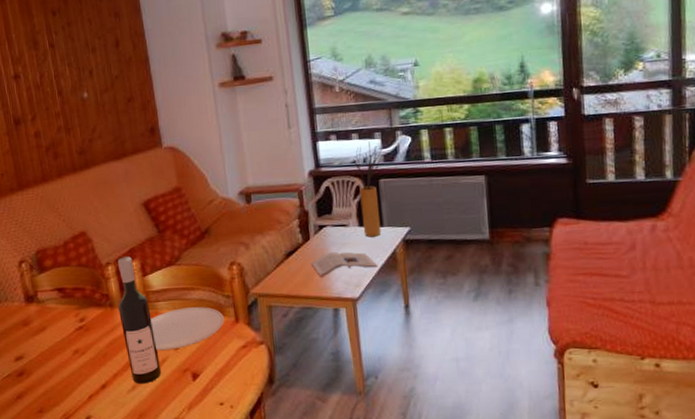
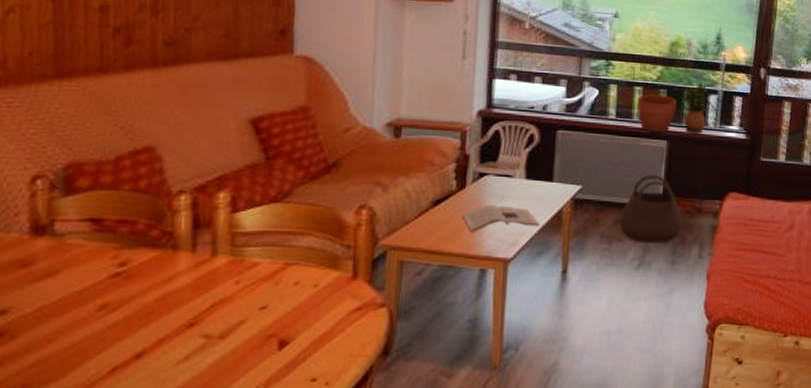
bottle: present [118,256,162,384] -> none [184,185,235,353]
plate: present [150,307,224,351] -> none [231,257,338,310]
vase: present [353,141,384,237] -> none [530,87,567,192]
flowerpot: none [450,131,490,170] -> present [637,93,678,133]
basket: none [450,209,514,275] -> present [619,175,683,242]
potted plant: none [493,114,522,165] -> present [682,82,708,134]

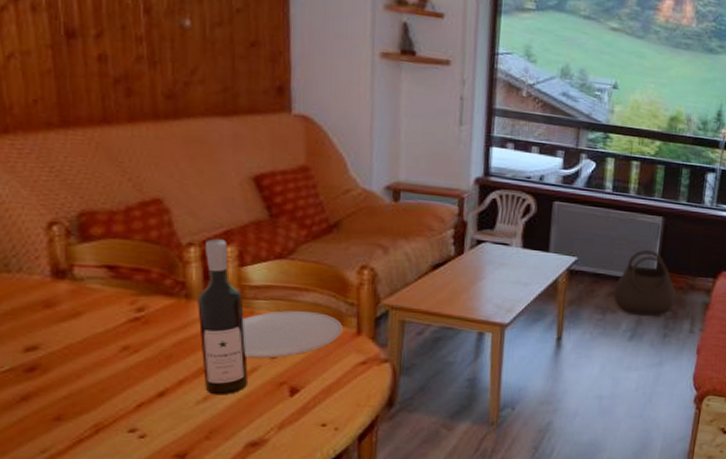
bottle: none [184,185,235,353] -> present [198,239,249,395]
plate: none [231,257,338,310] -> present [242,310,342,359]
magazine: present [462,204,540,232] -> none [460,270,536,297]
flowerpot: present [637,93,678,133] -> none [634,169,675,208]
potted plant: present [682,82,708,134] -> none [679,160,706,212]

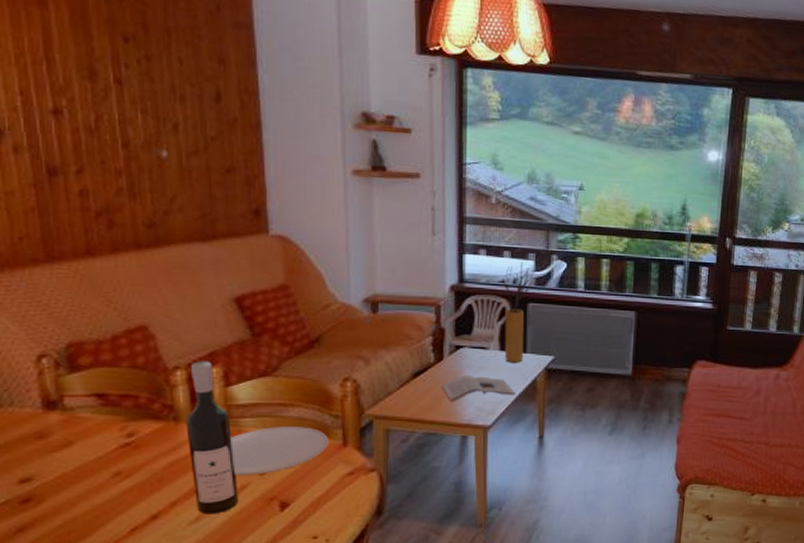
magazine: none [460,270,536,297] -> present [441,375,516,402]
vase: none [526,158,564,262] -> present [502,261,536,363]
basket: present [613,250,676,316] -> none [591,345,653,409]

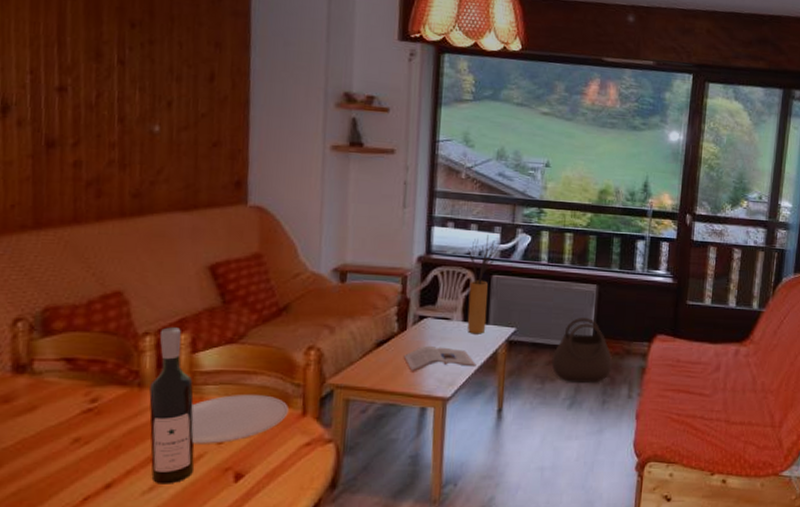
basket: none [591,345,653,409] -> present [551,318,613,383]

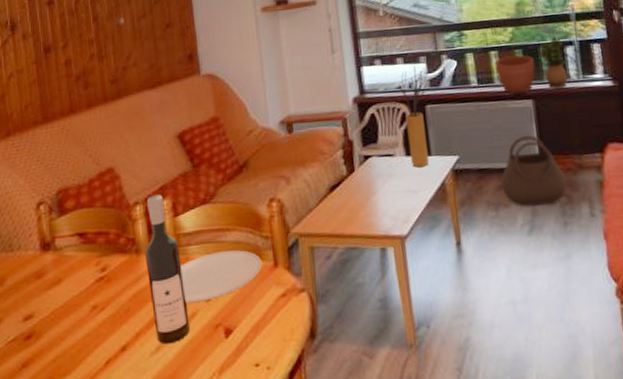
magazine: present [403,345,476,372] -> none [356,184,427,213]
flowerpot: none [568,239,607,277] -> present [495,54,536,94]
potted plant: none [611,229,636,278] -> present [538,36,568,89]

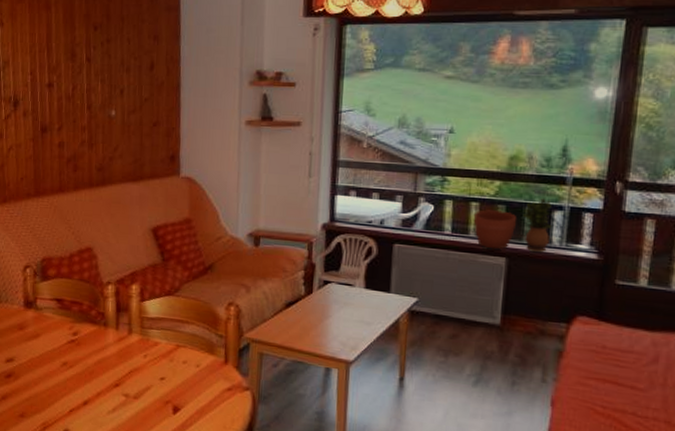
bottle: present [145,194,191,344] -> none [111,278,144,408]
plate: present [180,250,262,303] -> none [141,339,214,380]
vase: present [398,66,430,168] -> none [369,203,403,302]
basket: present [500,135,567,206] -> none [455,292,524,362]

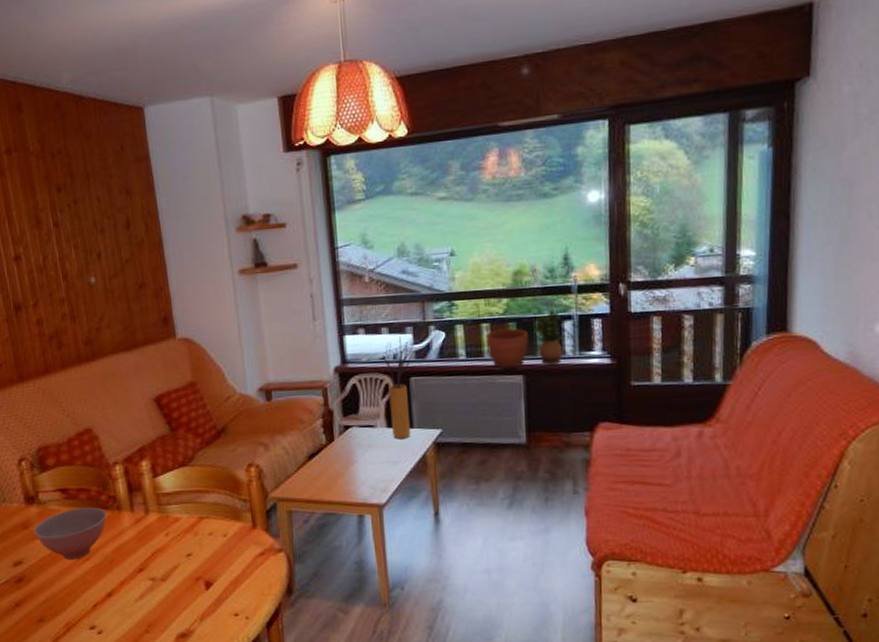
bowl: none [27,318,94,365] -> present [33,507,107,560]
vase: none [369,203,403,302] -> present [382,336,415,439]

